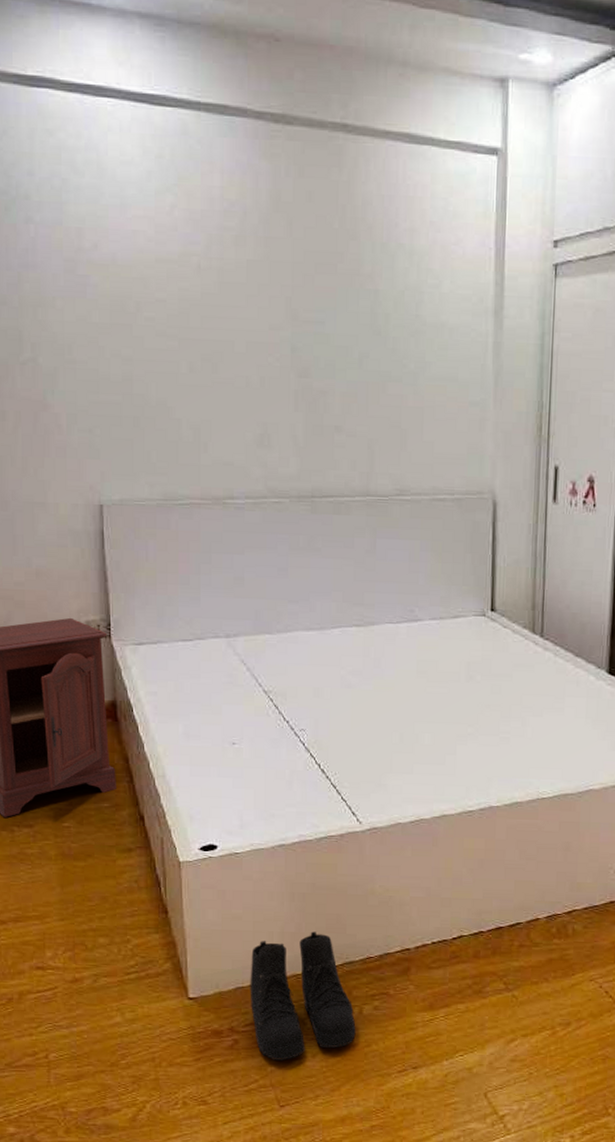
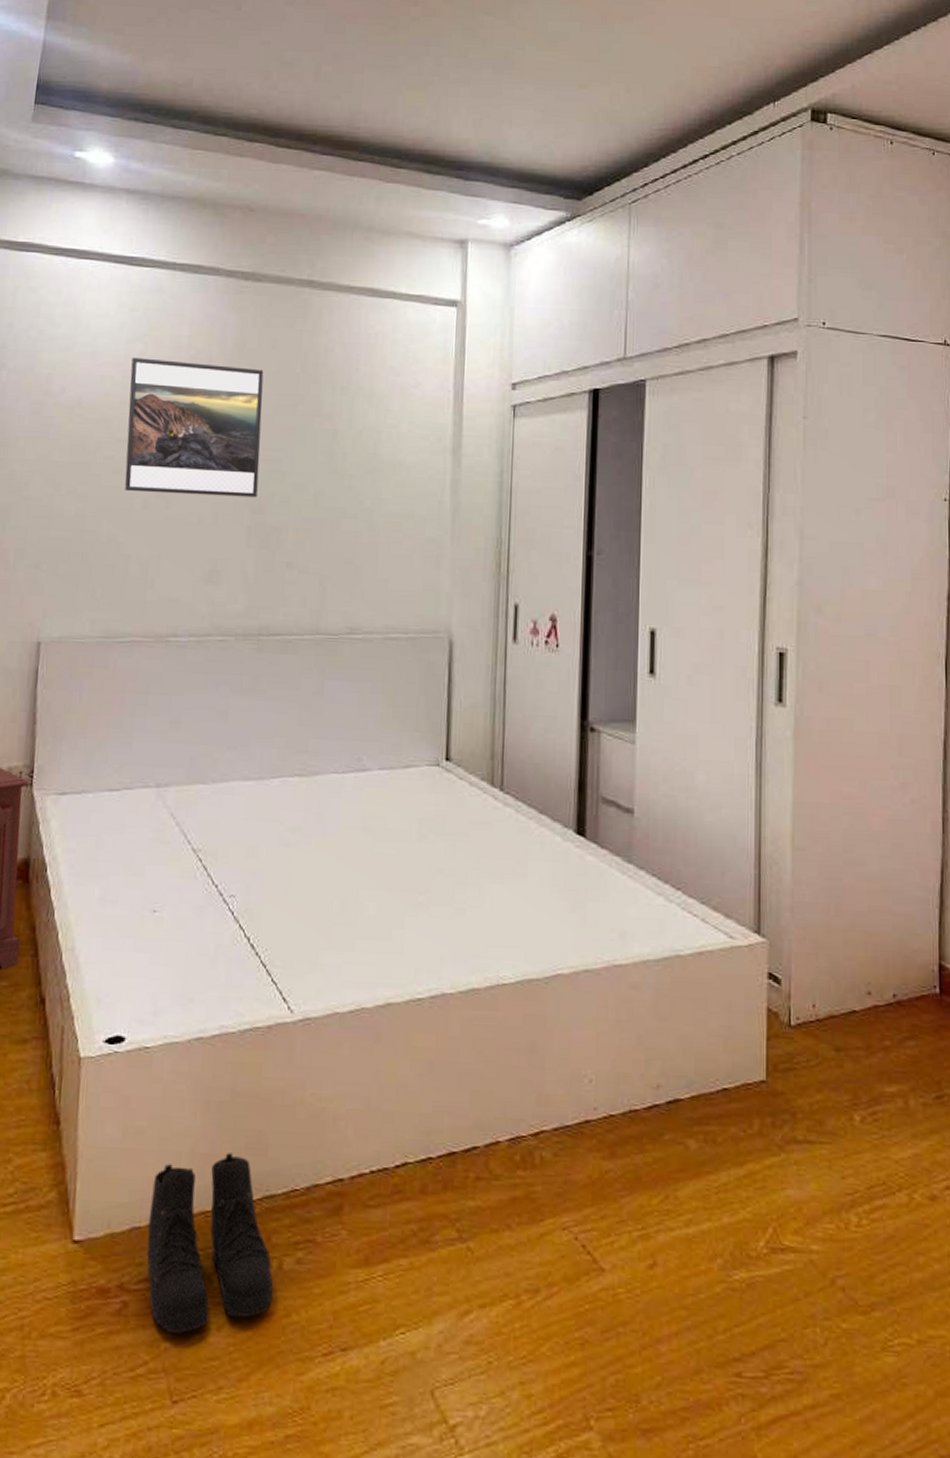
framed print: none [163,210,303,361] -> present [125,357,264,498]

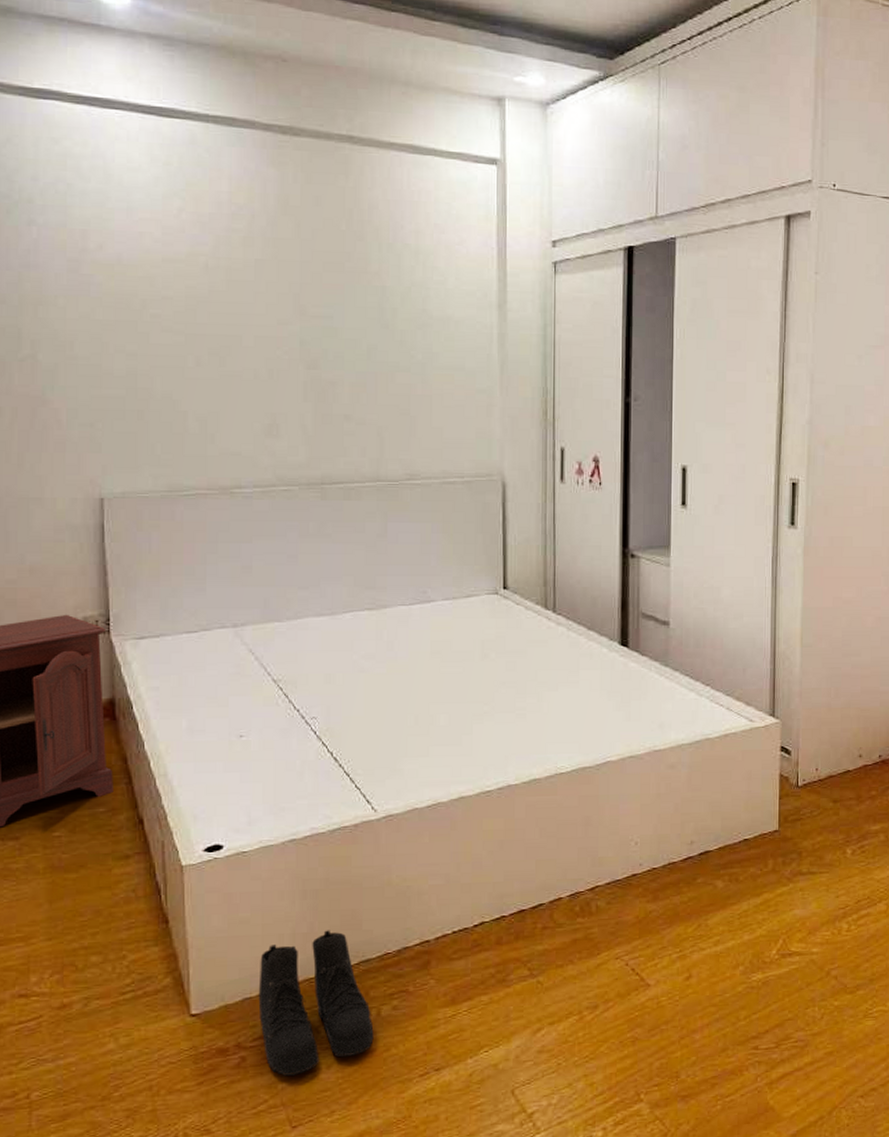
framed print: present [125,357,264,498] -> none [170,213,311,354]

